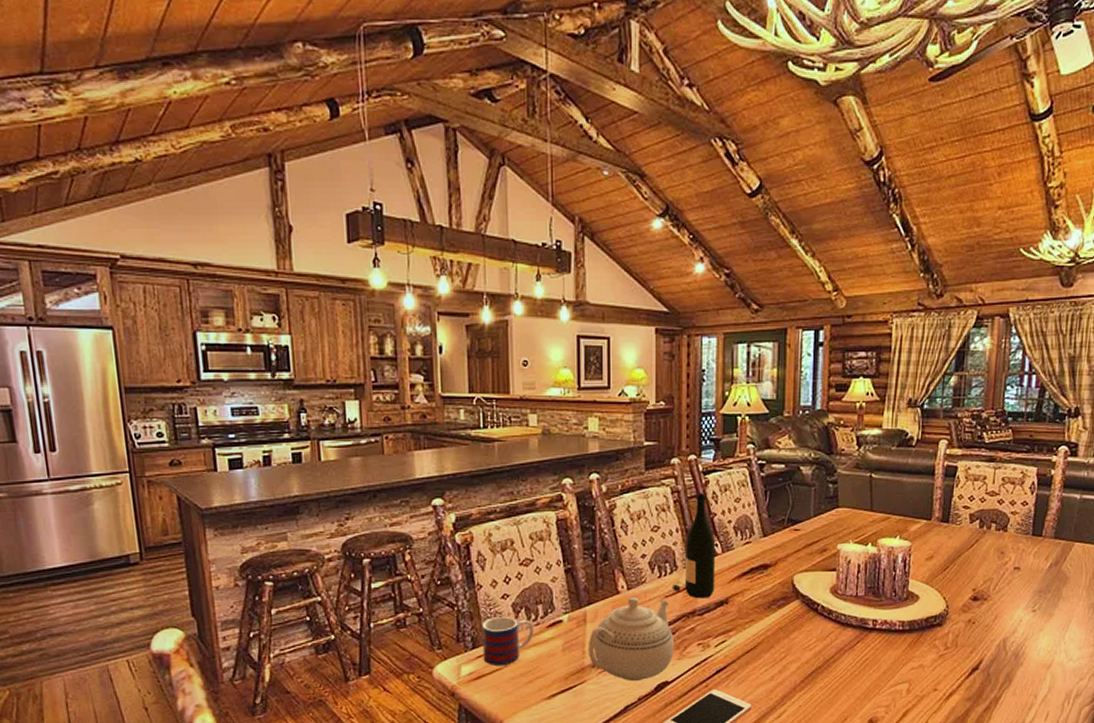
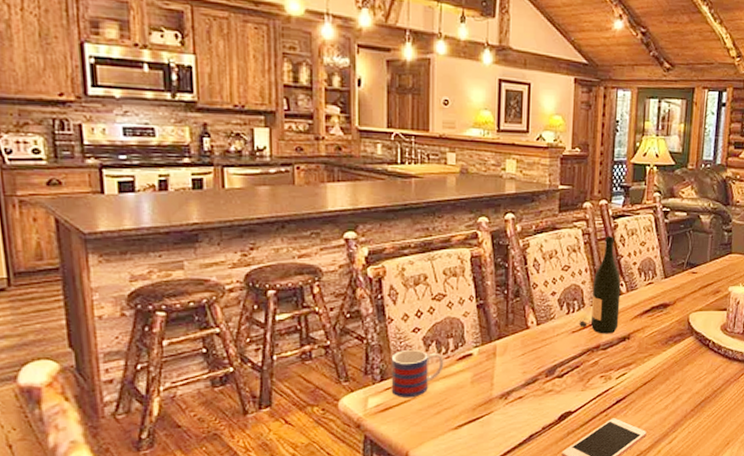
teapot: present [587,596,674,682] -> none [496,332,579,412]

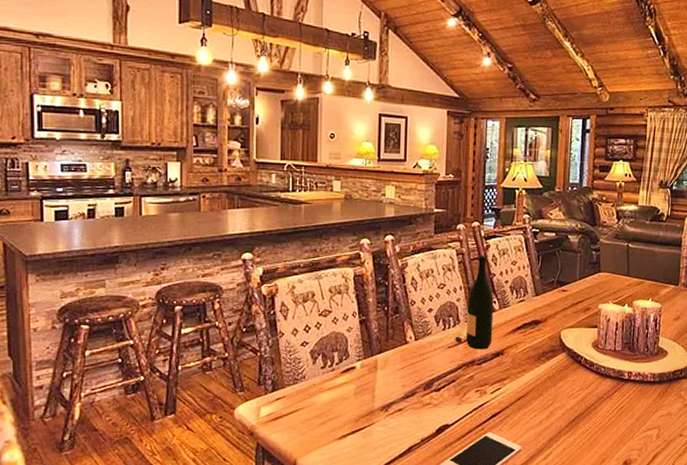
mug: present [391,349,444,397] -> none [281,362,329,407]

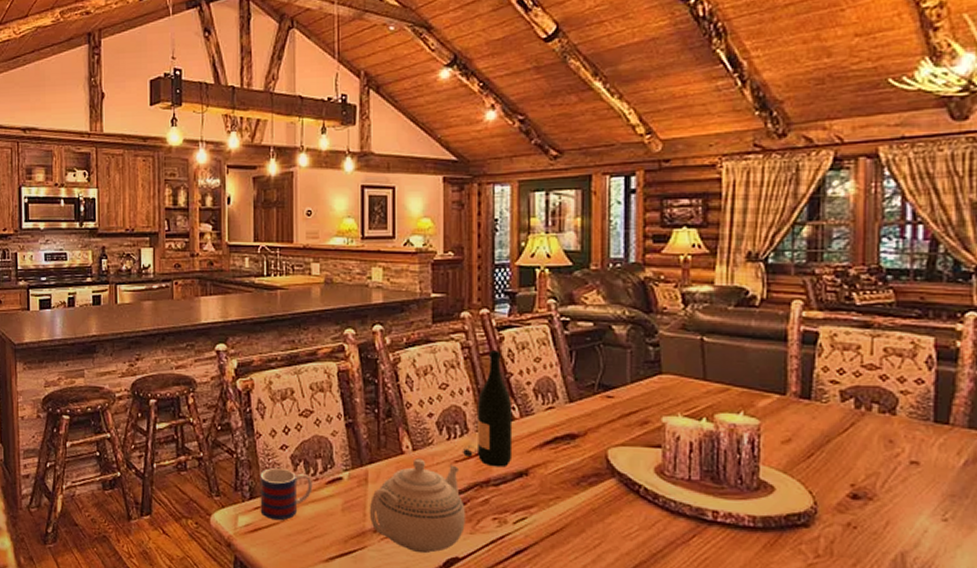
mug: none [281,362,329,407] -> present [260,467,313,520]
teapot: none [377,346,455,424] -> present [369,458,465,554]

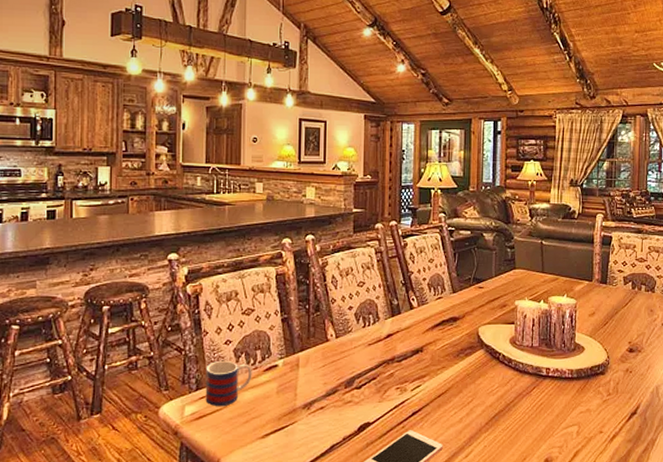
teapot: present [369,458,465,554] -> none [299,344,375,422]
wine bottle: present [462,350,513,467] -> none [374,254,413,347]

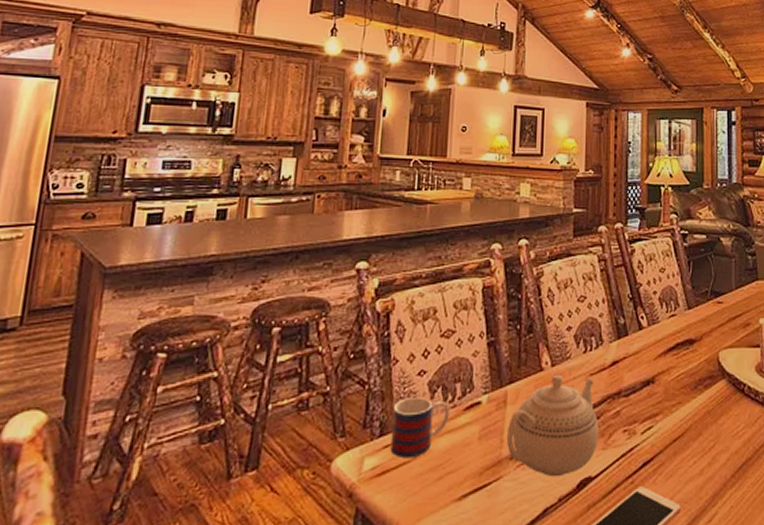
teapot: none [299,344,375,422] -> present [506,374,598,477]

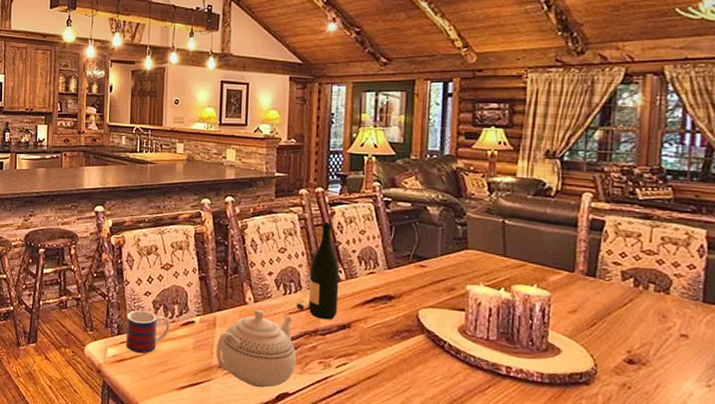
wine bottle: none [597,262,642,377] -> present [295,222,340,320]

